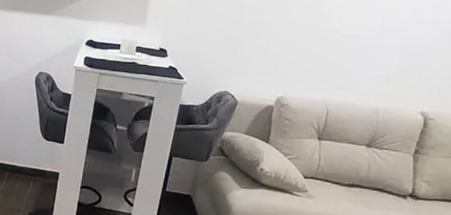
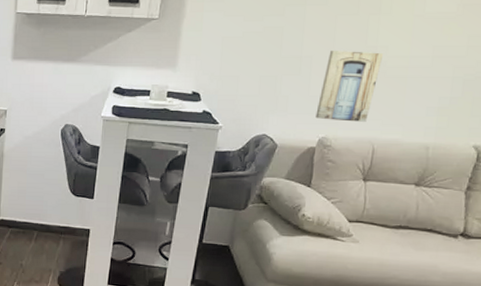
wall art: none [274,17,337,85] -> present [315,51,384,122]

